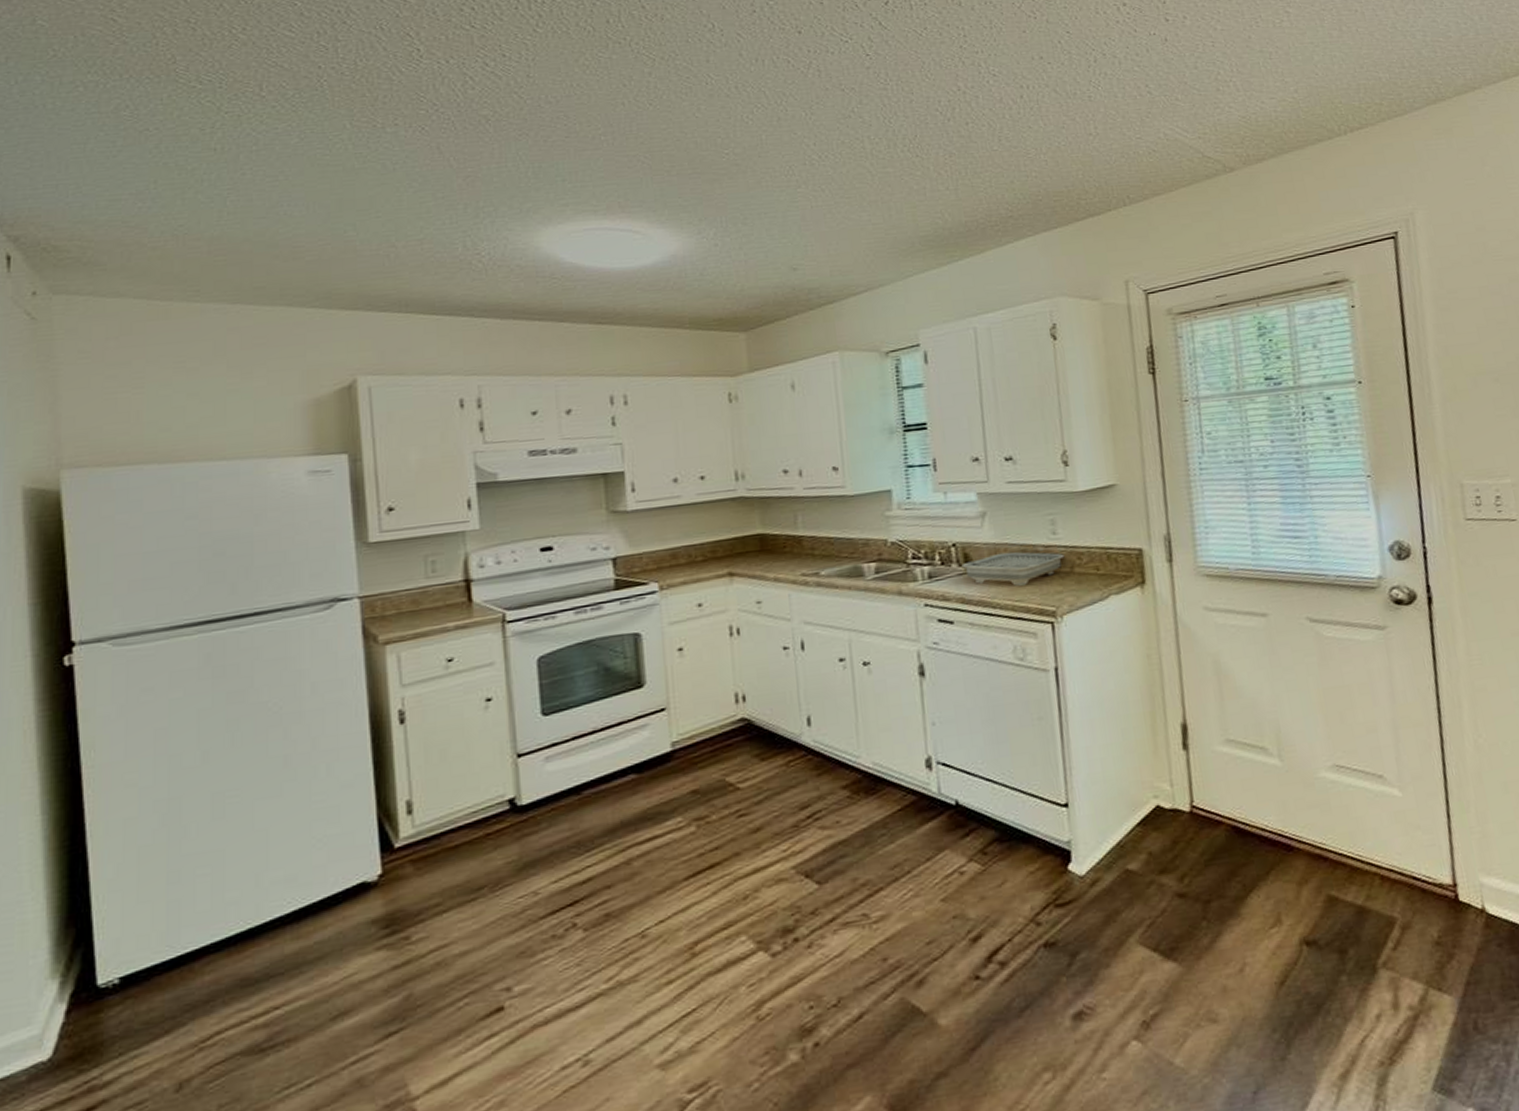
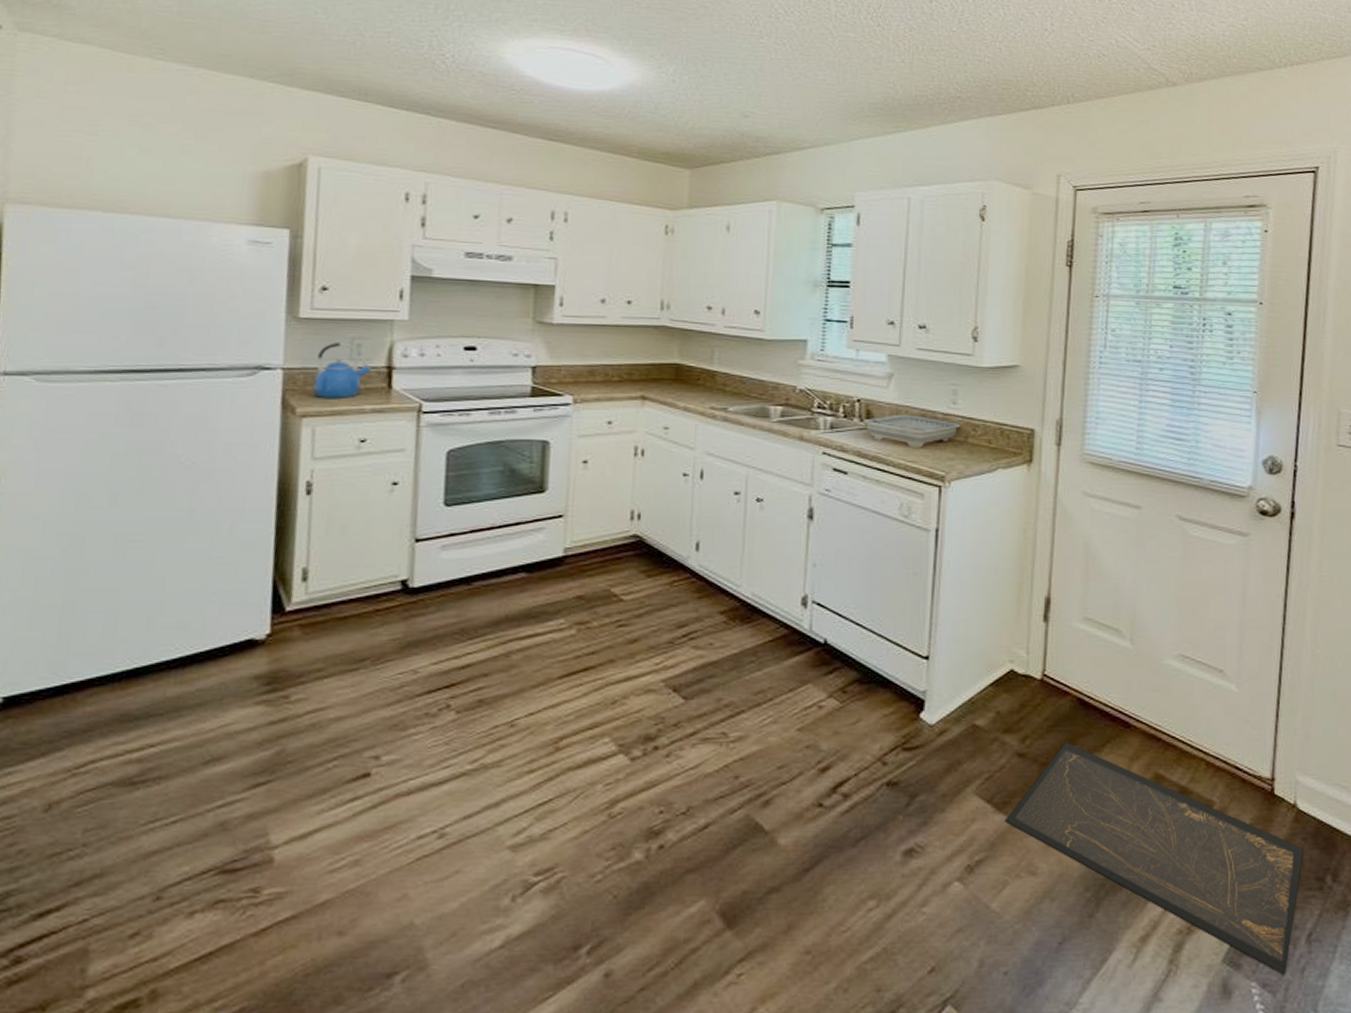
kettle: none [392,562,449,622] -> present [312,342,371,398]
doormat: none [1175,875,1504,1096] -> present [1005,743,1303,976]

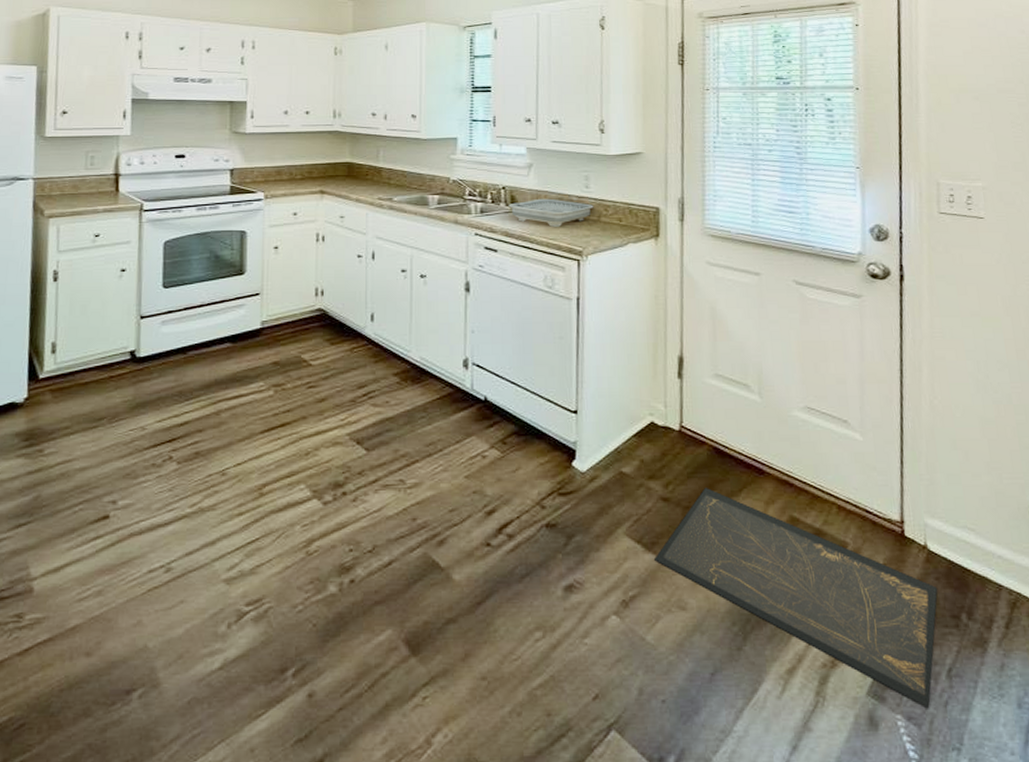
kettle: present [312,342,371,398] -> none [57,156,102,201]

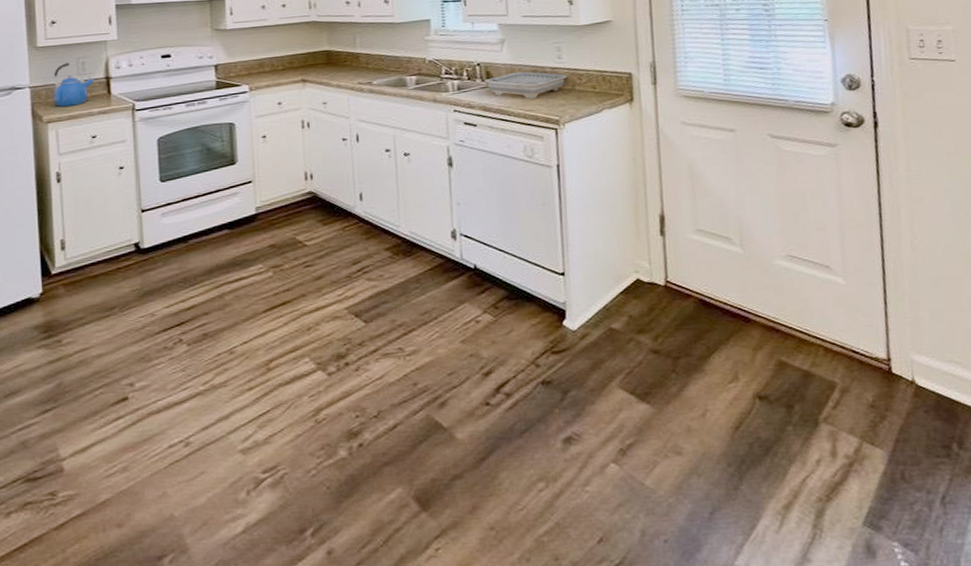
kettle: none [57,156,102,201] -> present [53,62,94,107]
doormat: present [654,488,937,709] -> none [648,338,928,535]

